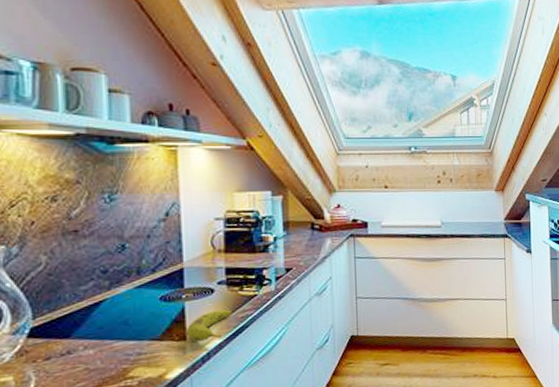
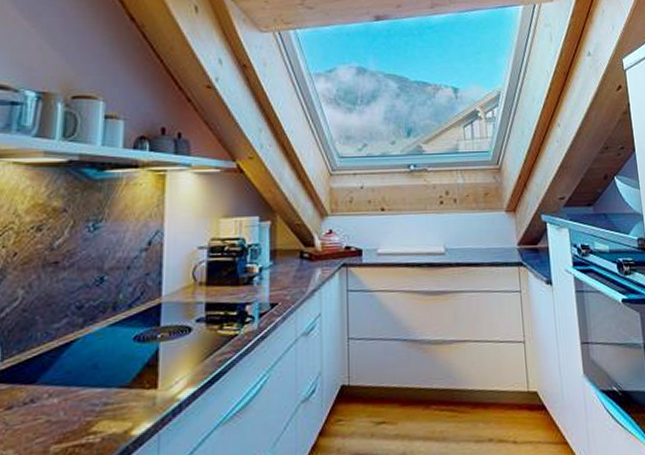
fruit: present [185,309,231,342] -> none [157,352,208,391]

